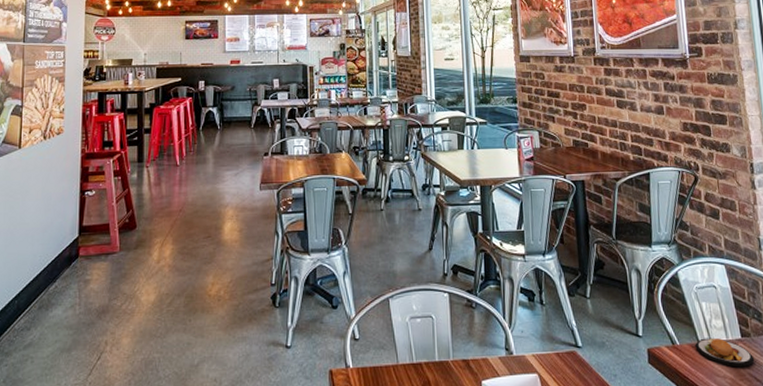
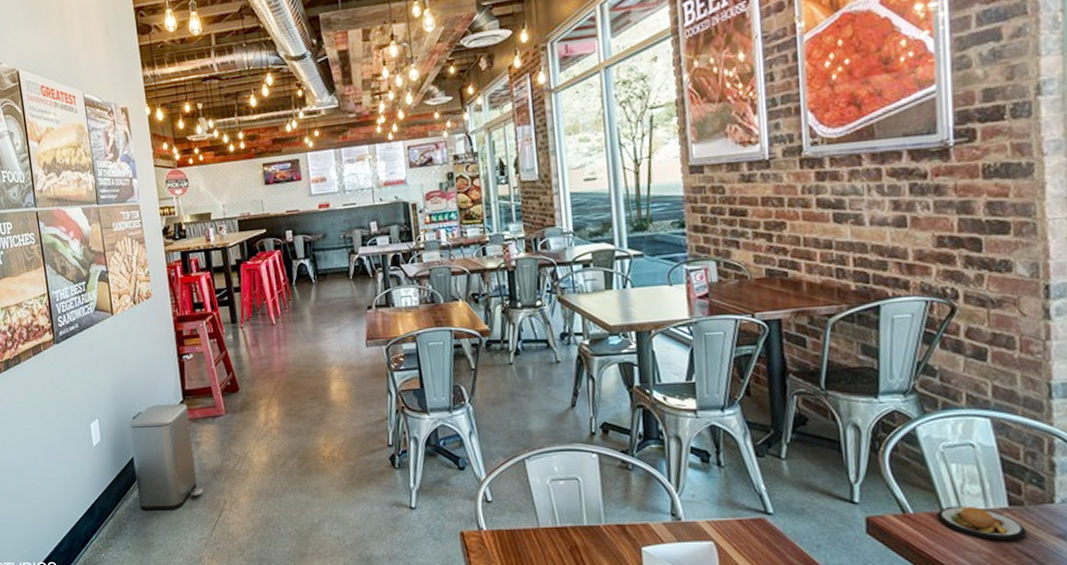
pedal bin: none [13,239,87,355] -> present [128,403,204,511]

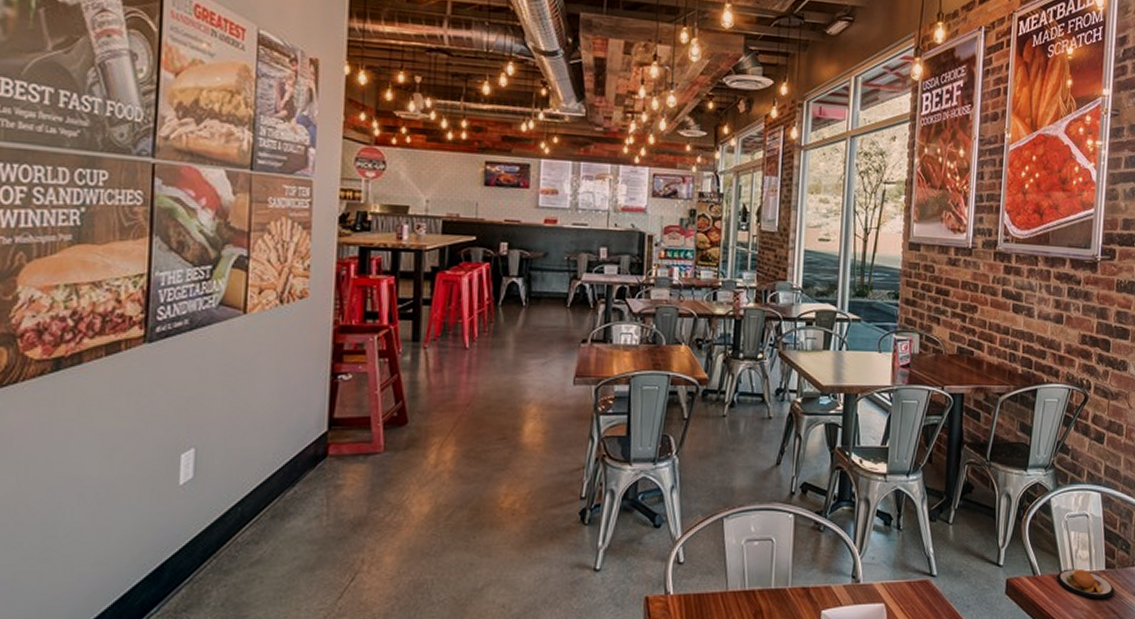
pedal bin: present [128,403,204,511] -> none [235,434,337,574]

